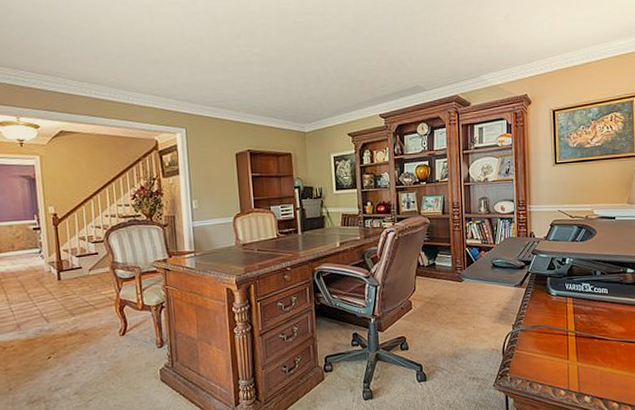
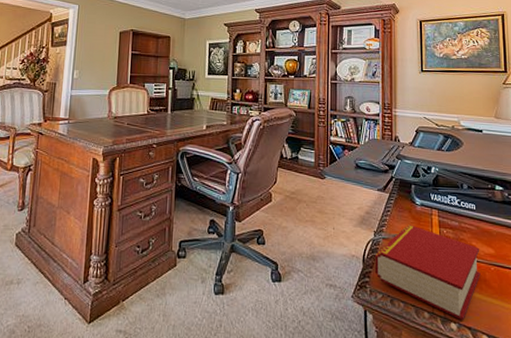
book: none [514,314,612,394] -> present [375,225,481,321]

